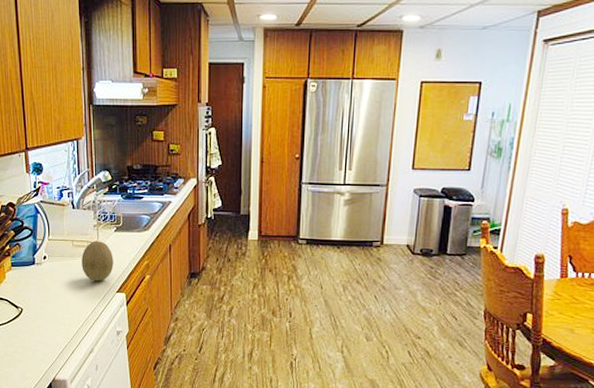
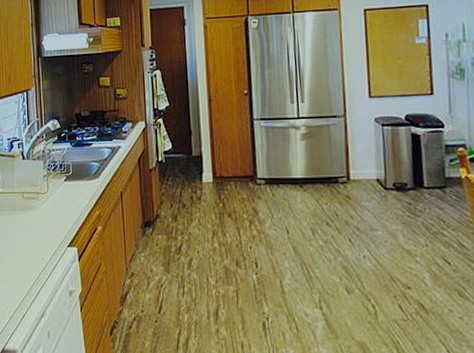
fruit: present [81,241,114,282] -> none [32,192,64,236]

